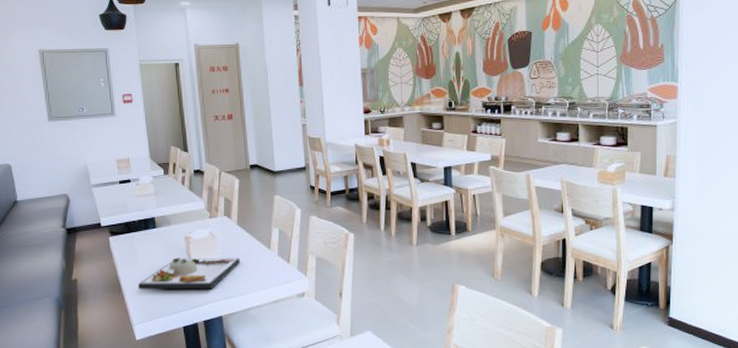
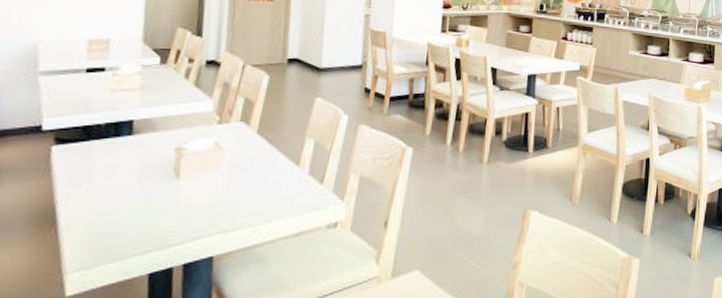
dinner plate: present [137,257,241,290] -> none [84,176,254,222]

